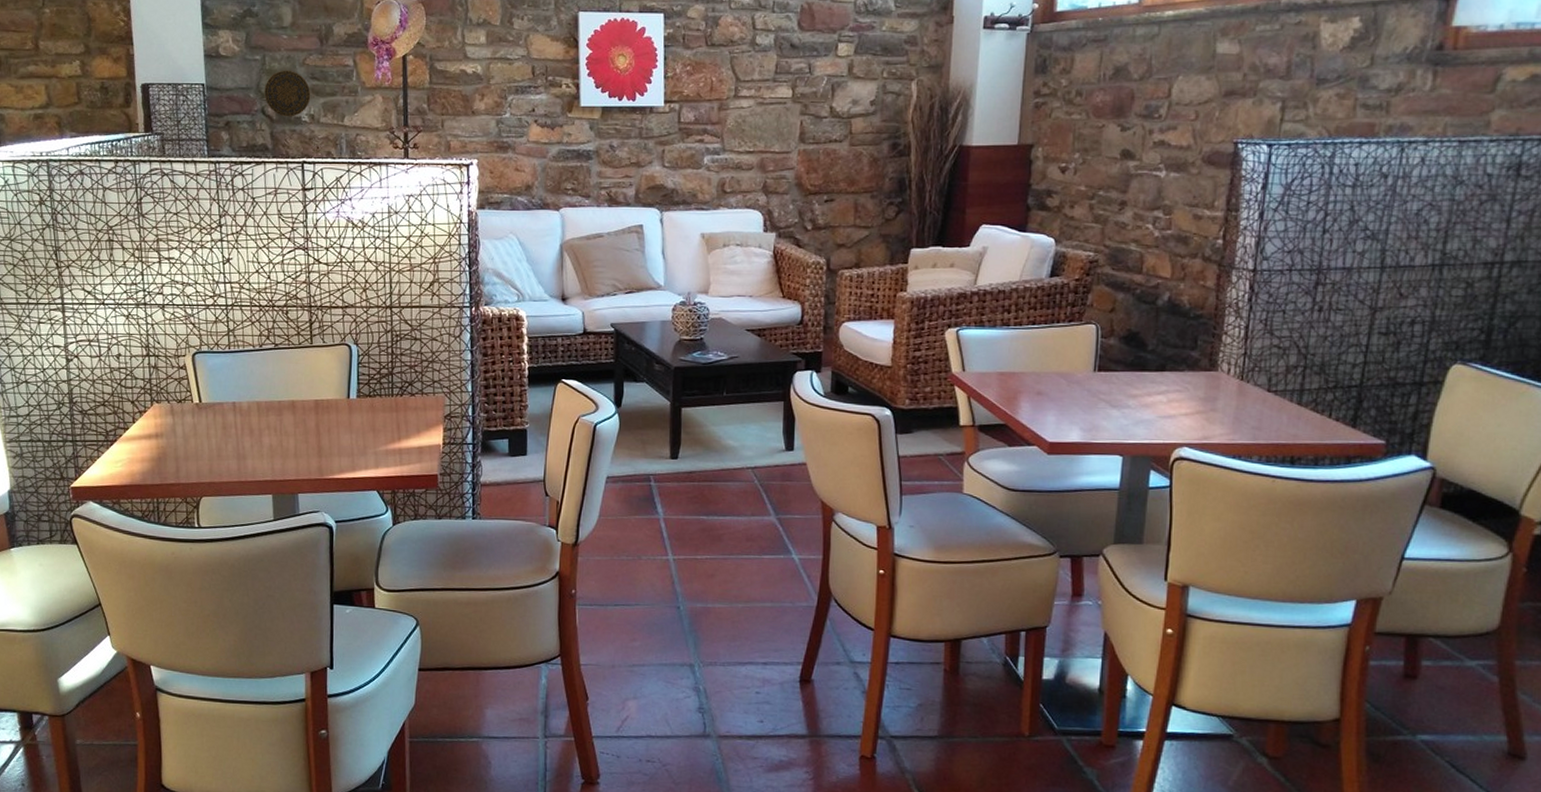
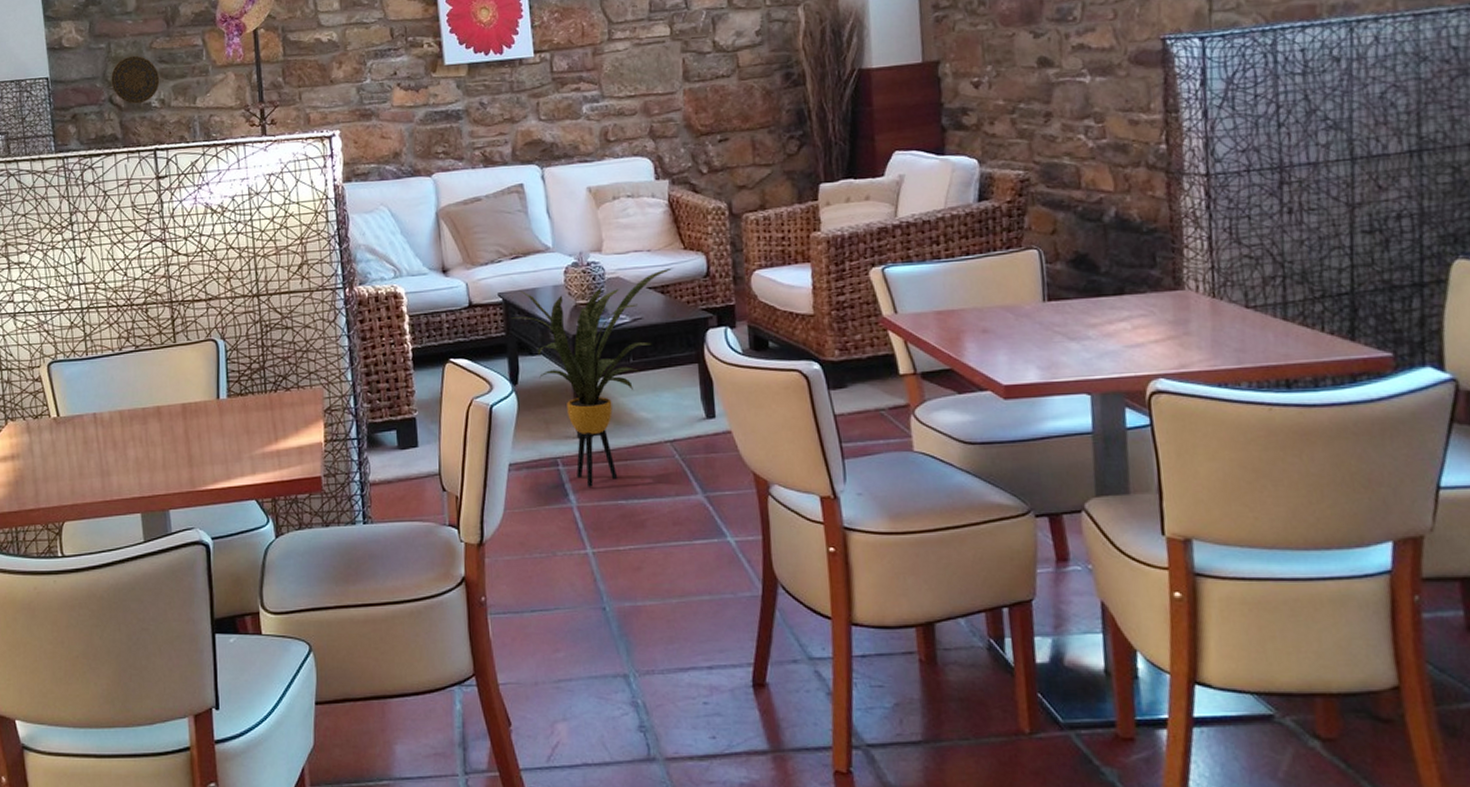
house plant: none [620,313,772,503] -> present [510,267,675,487]

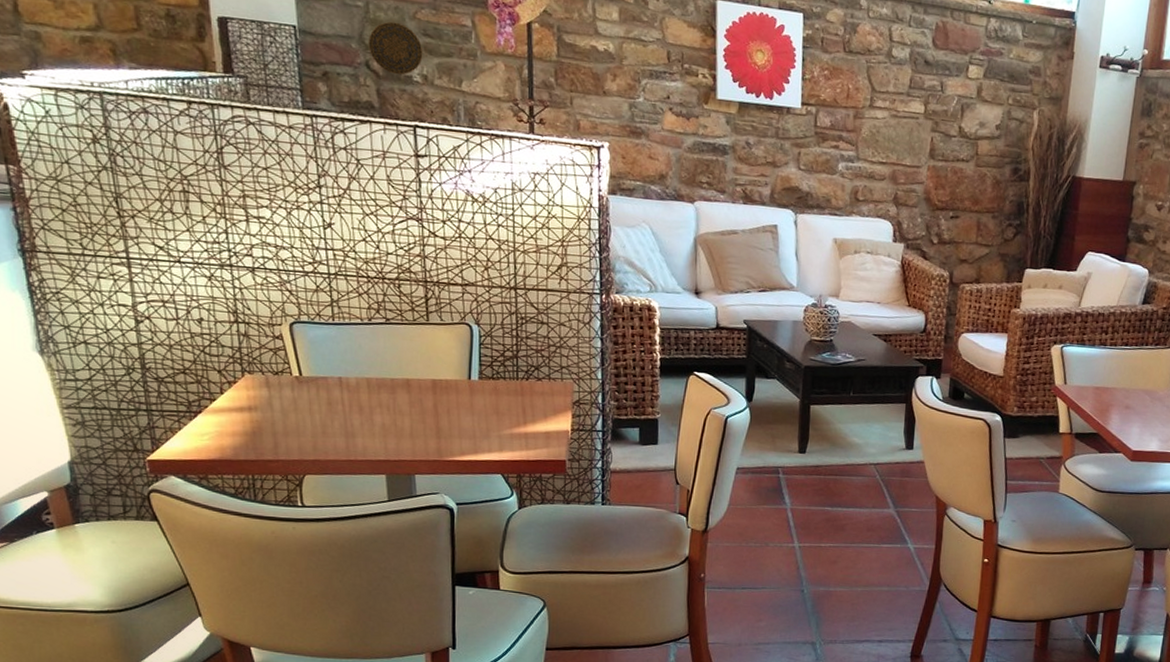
house plant: present [510,267,675,487] -> none [752,320,898,494]

